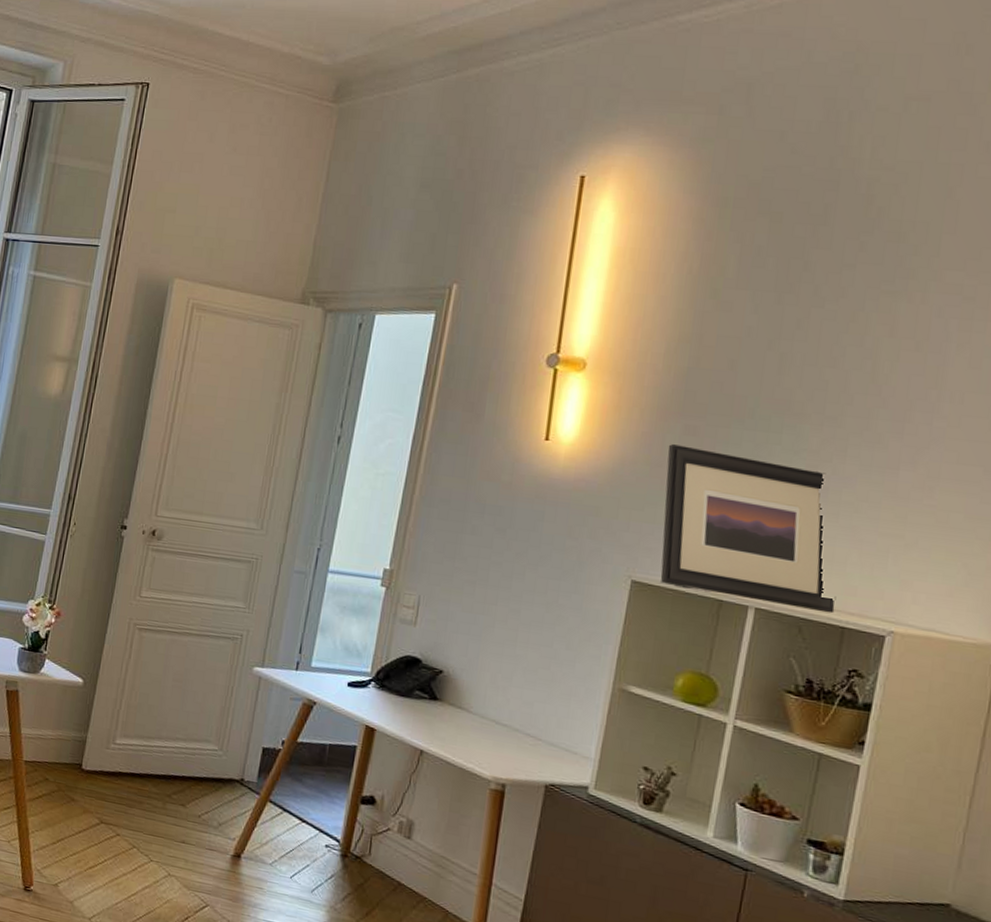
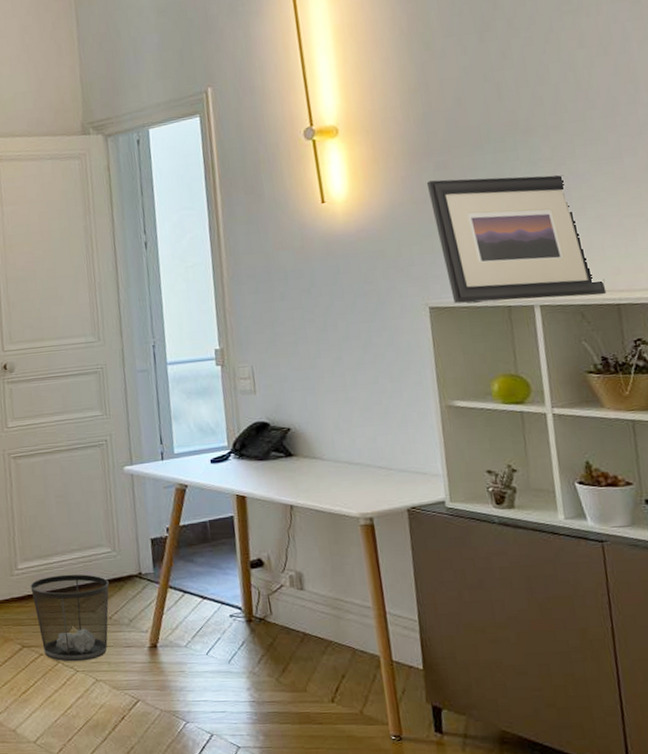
waste bin: none [121,758,207,854] -> present [30,574,109,662]

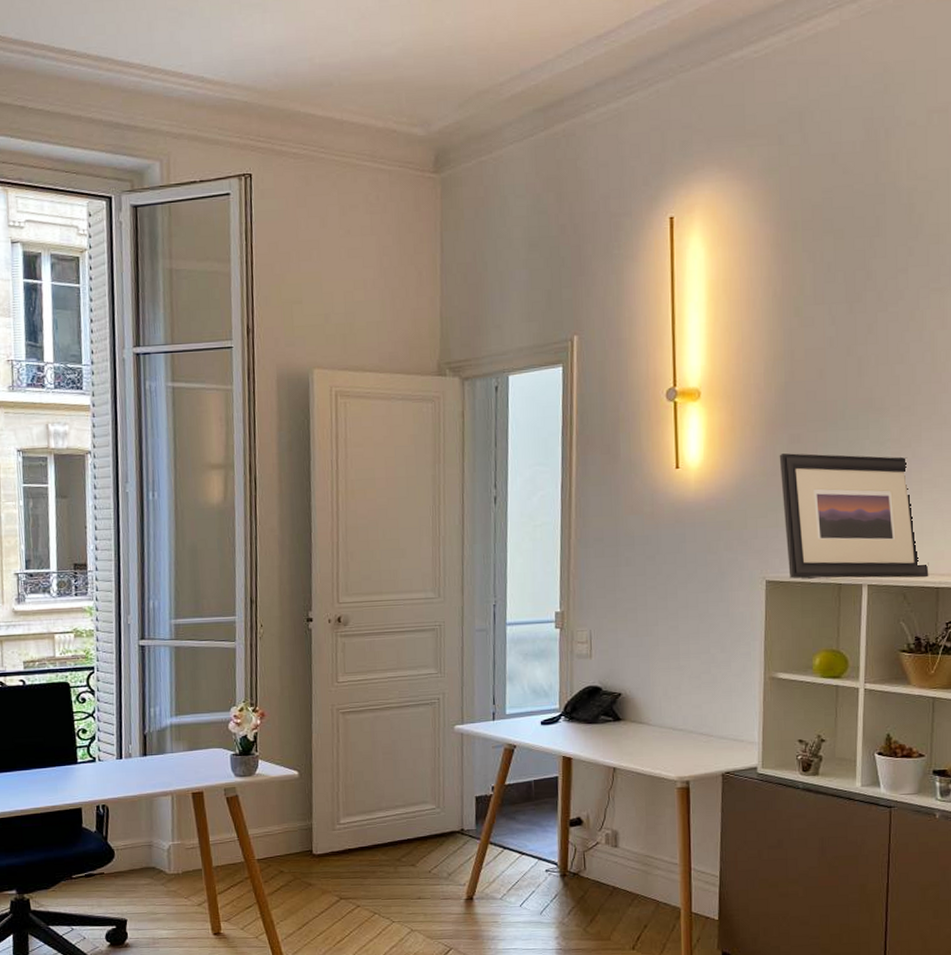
waste bin: present [30,574,109,662] -> none [351,829,431,913]

